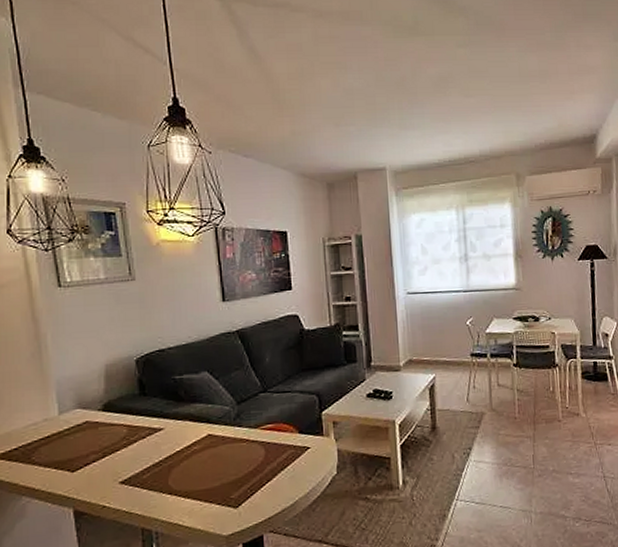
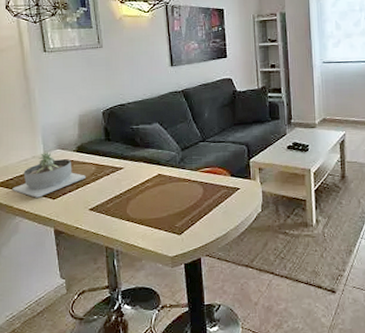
succulent planter: none [17,412,114,472] -> present [12,152,86,198]

